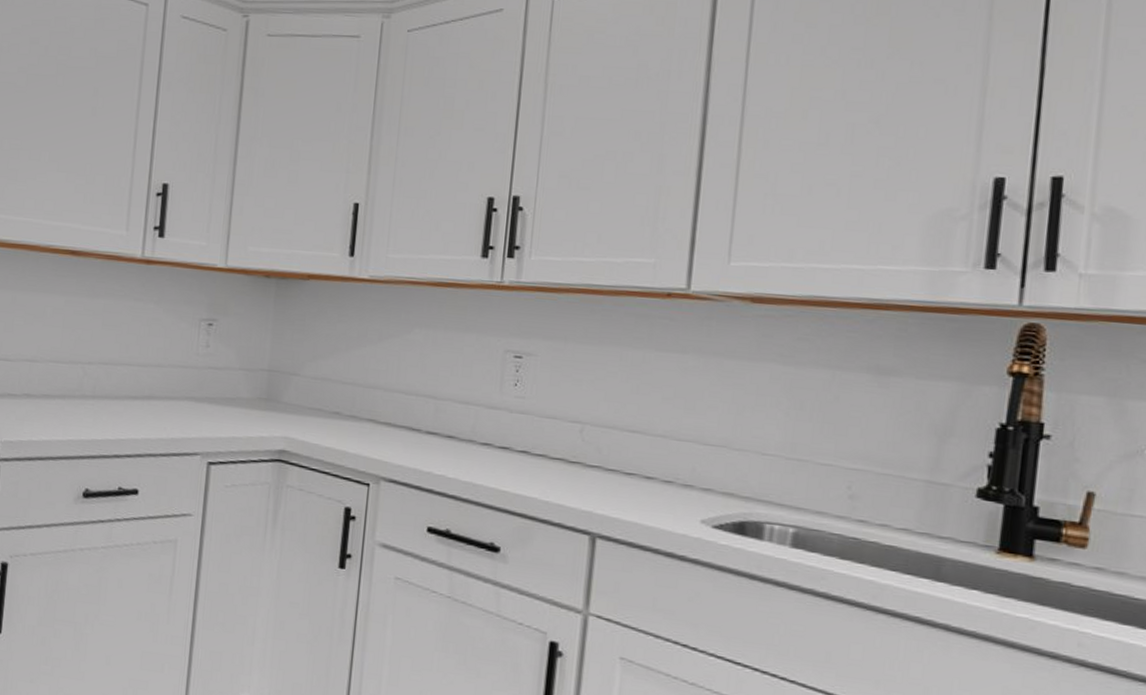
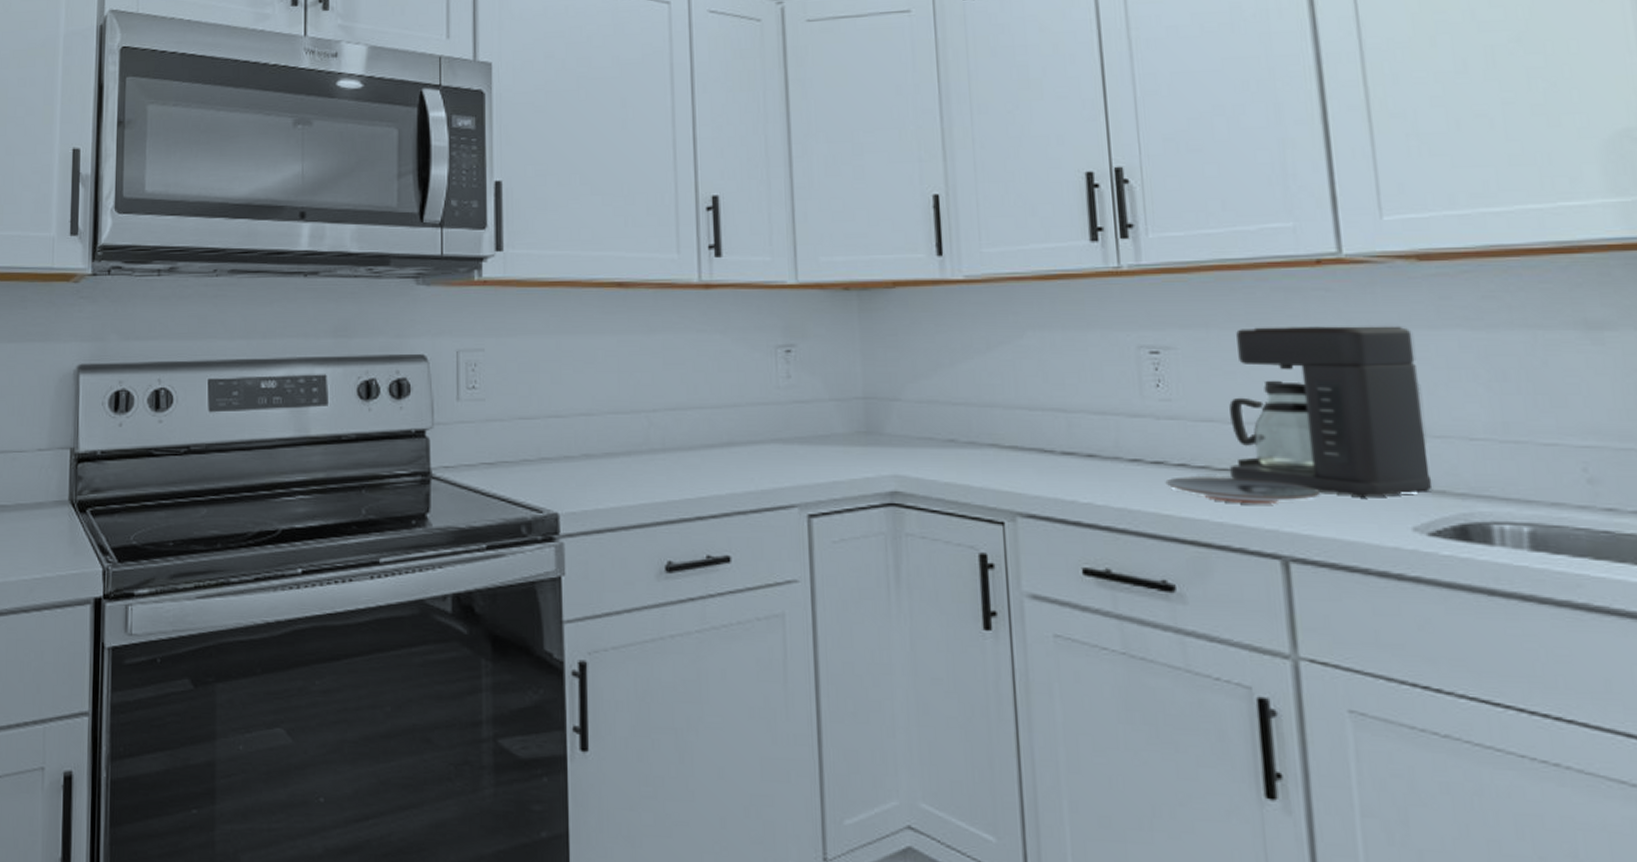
plate: none [507,461,631,490] -> present [1165,477,1319,503]
coffee maker: none [562,344,733,493] -> present [1229,326,1433,497]

